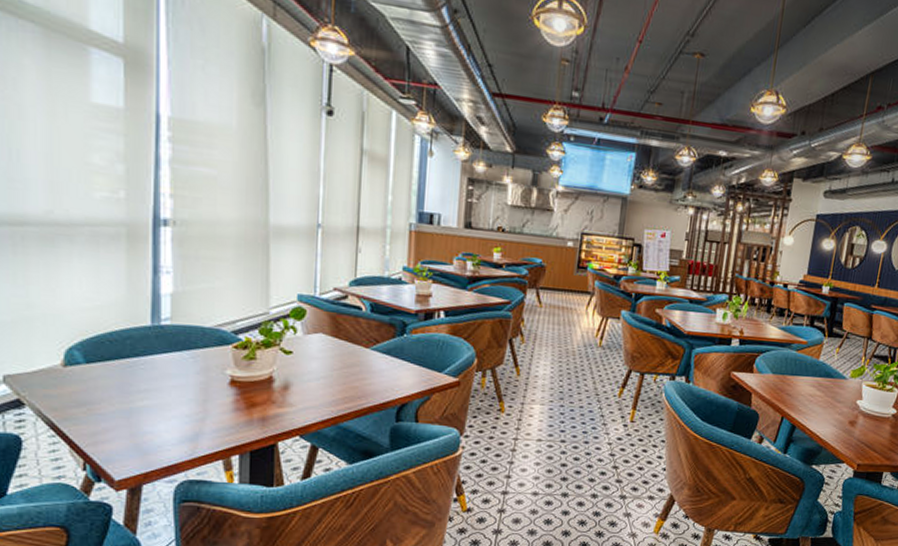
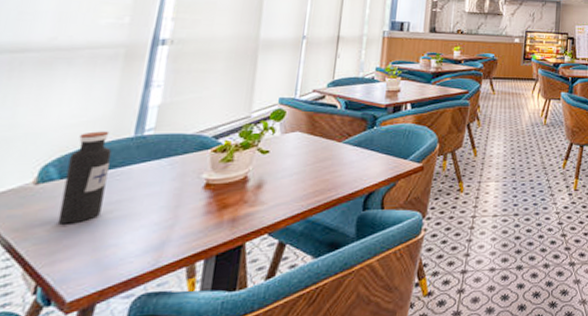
water bottle: none [91,317,131,409] -> present [57,131,112,224]

